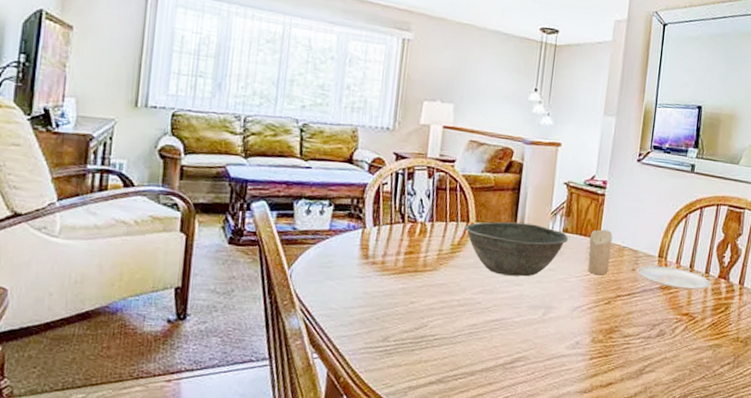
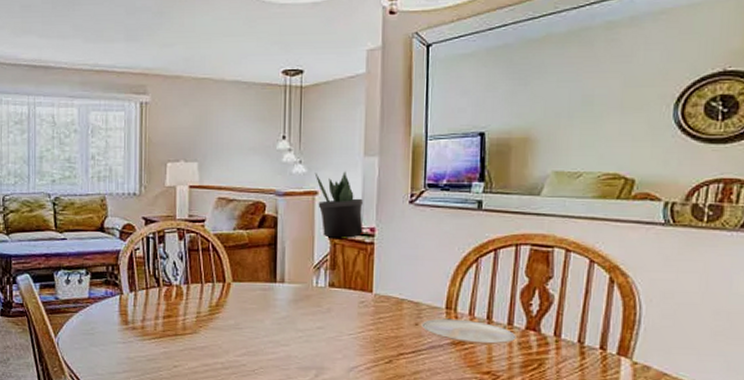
bowl: present [464,221,568,277] -> none [221,279,335,337]
planter: none [560,126,599,189] -> present [314,170,363,238]
candle: present [588,229,613,276] -> none [360,281,388,332]

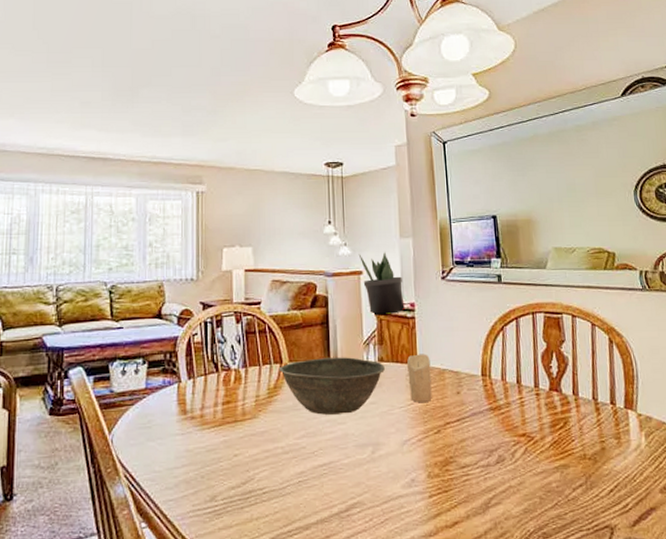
bowl: none [221,279,335,337] -> present [278,357,385,415]
candle: none [360,281,388,332] -> present [406,354,432,403]
plate: present [421,318,517,345] -> none [463,385,543,408]

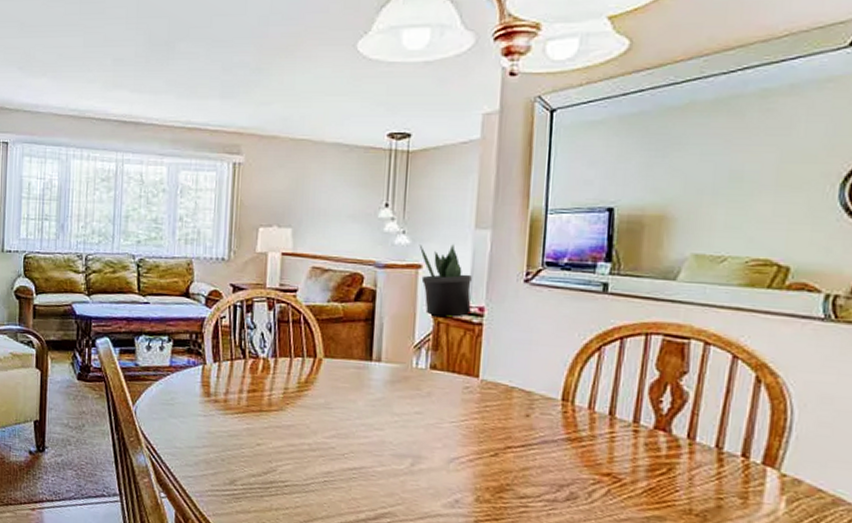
bowl: present [278,357,385,415] -> none [311,357,437,421]
candle: present [406,354,432,403] -> none [464,366,496,421]

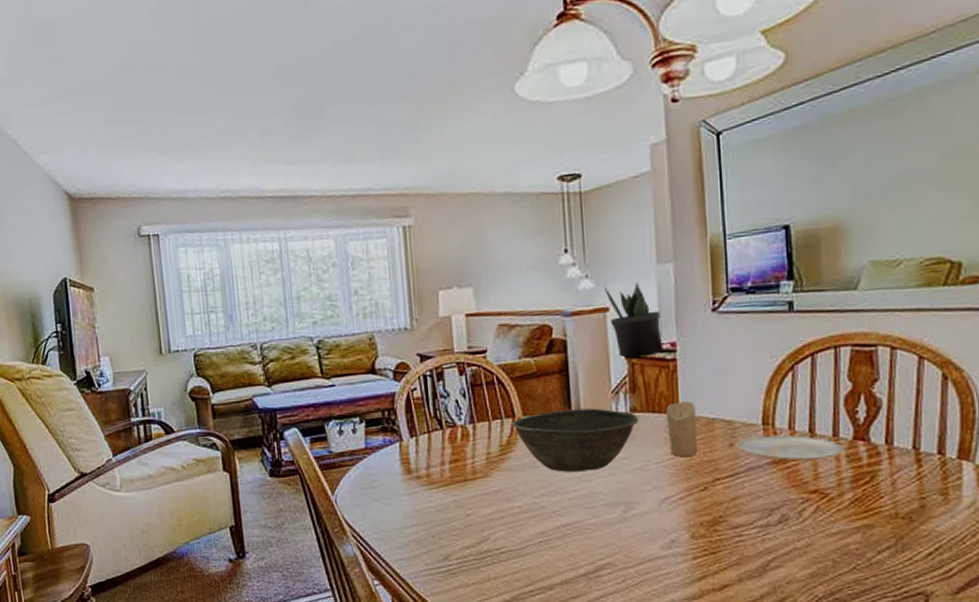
bowl: none [311,357,437,421] -> present [511,408,638,472]
candle: none [464,366,496,421] -> present [665,401,698,458]
plate: none [533,410,643,444] -> present [737,435,844,461]

